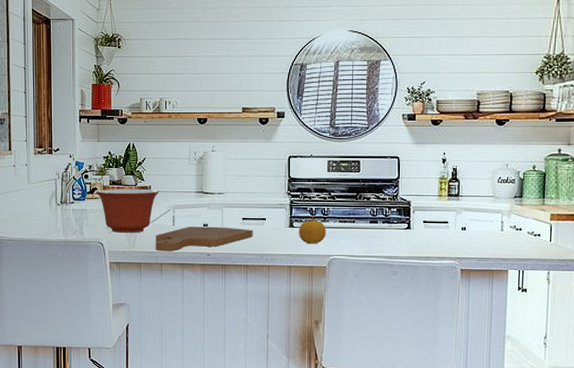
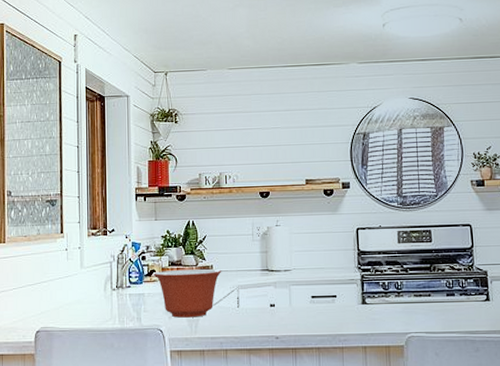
cutting board: present [155,226,253,252] -> none [219,306,324,336]
fruit: present [298,214,326,244] -> none [371,289,401,322]

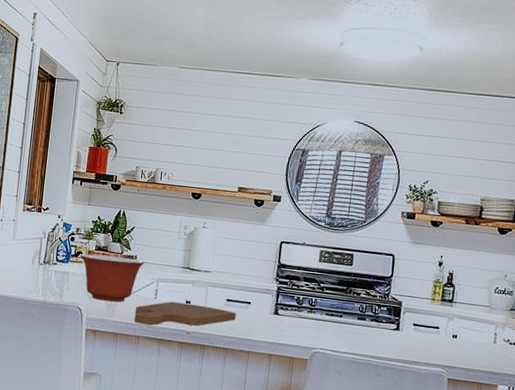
cutting board: none [219,306,324,336] -> present [134,301,236,326]

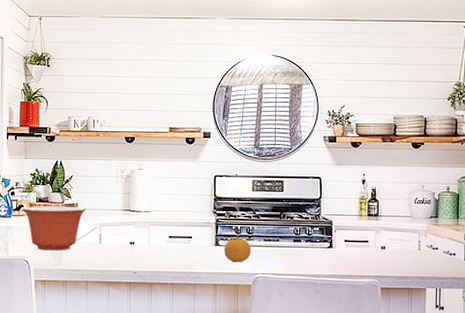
cutting board: present [134,301,236,326] -> none [81,244,179,270]
fruit: none [282,304,312,335] -> present [223,233,251,262]

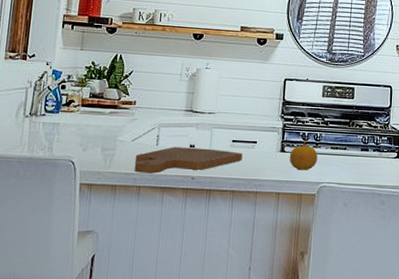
mixing bowl: present [23,206,86,251] -> none [73,102,145,152]
cutting board: none [81,244,179,270] -> present [134,146,243,174]

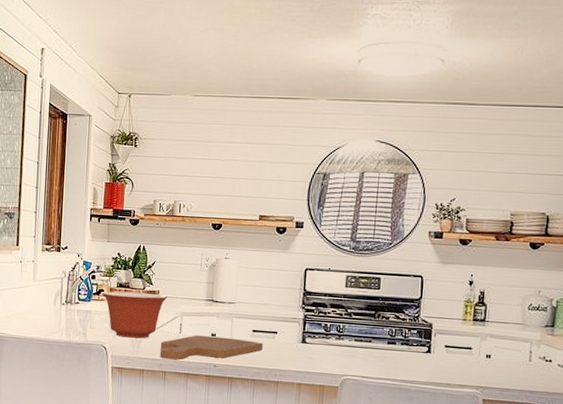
mixing bowl: none [73,102,145,152] -> present [103,291,168,339]
fruit: present [289,139,318,171] -> none [310,331,340,362]

